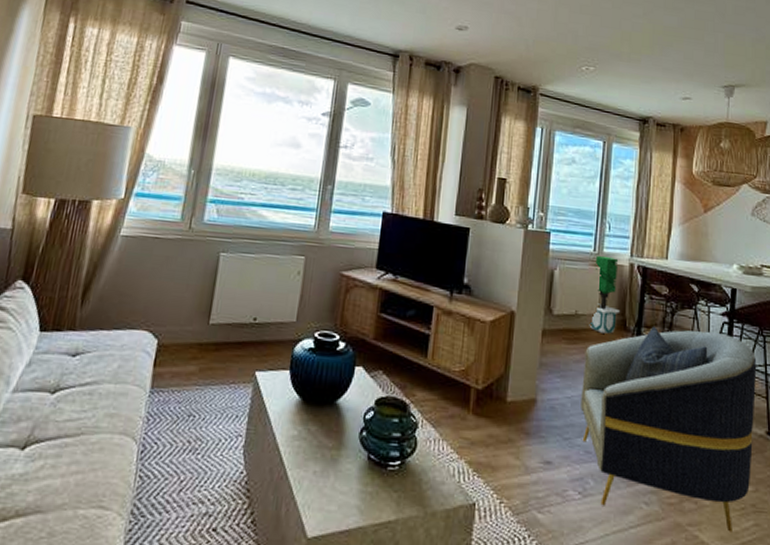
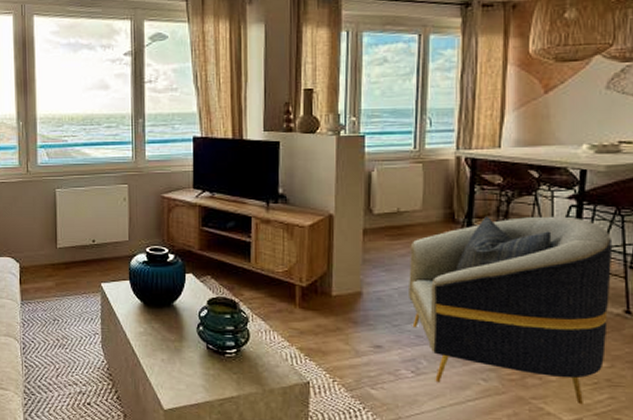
potted tree: present [589,255,620,334] -> none [413,152,447,227]

